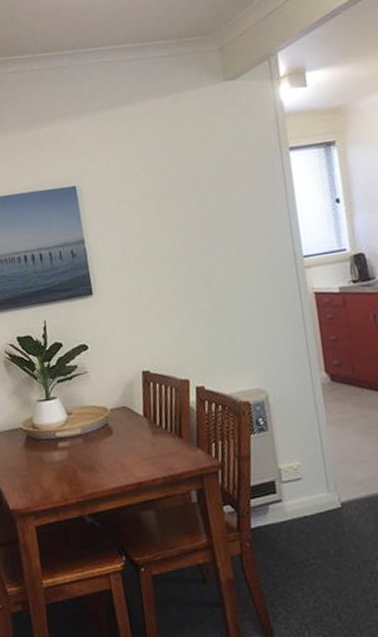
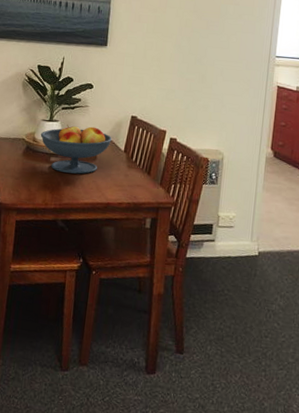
fruit bowl: none [39,395,126,458] -> present [40,125,112,174]

